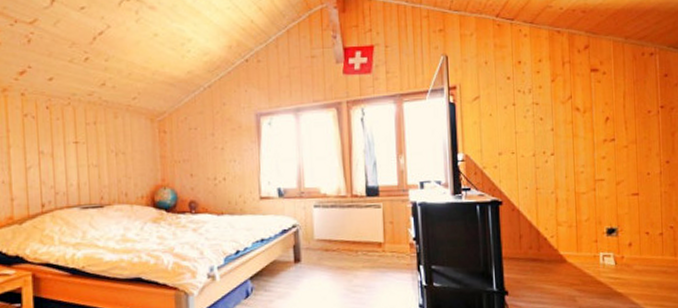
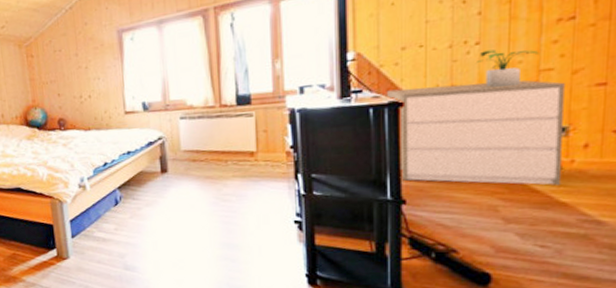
dresser: none [488,187,617,278] -> present [386,79,565,185]
potted plant: none [553,160,594,193] -> present [477,49,540,88]

